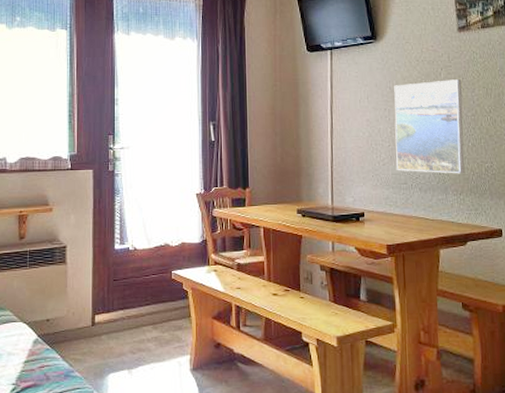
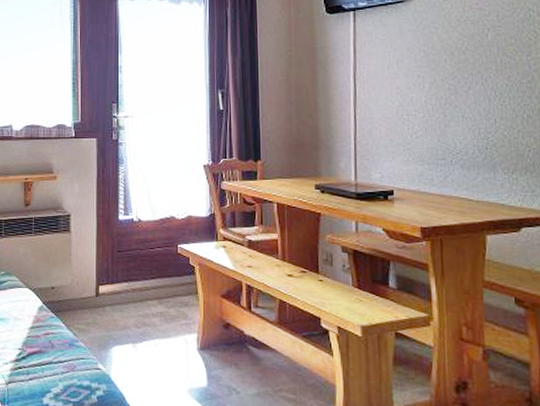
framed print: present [394,79,464,174] -> none [429,41,518,150]

